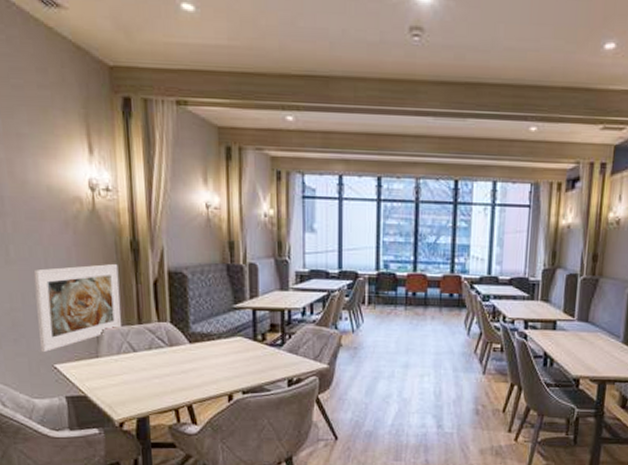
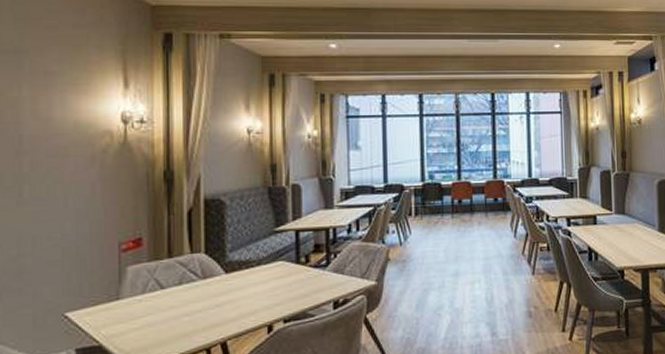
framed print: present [33,263,122,352] -> none [49,195,150,300]

